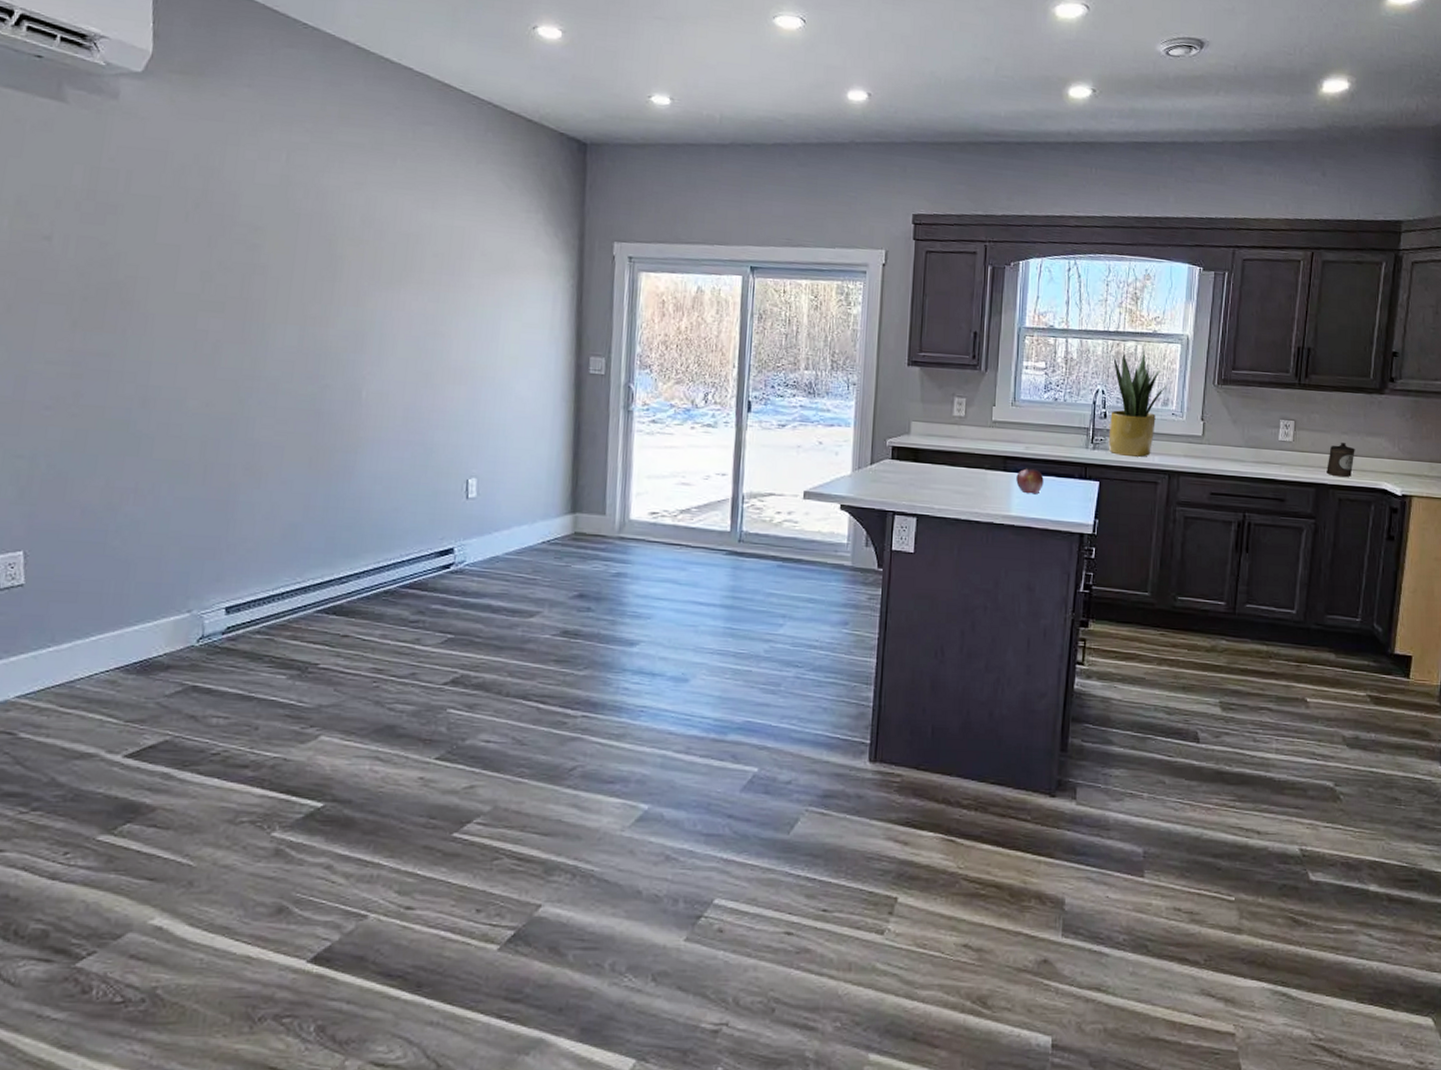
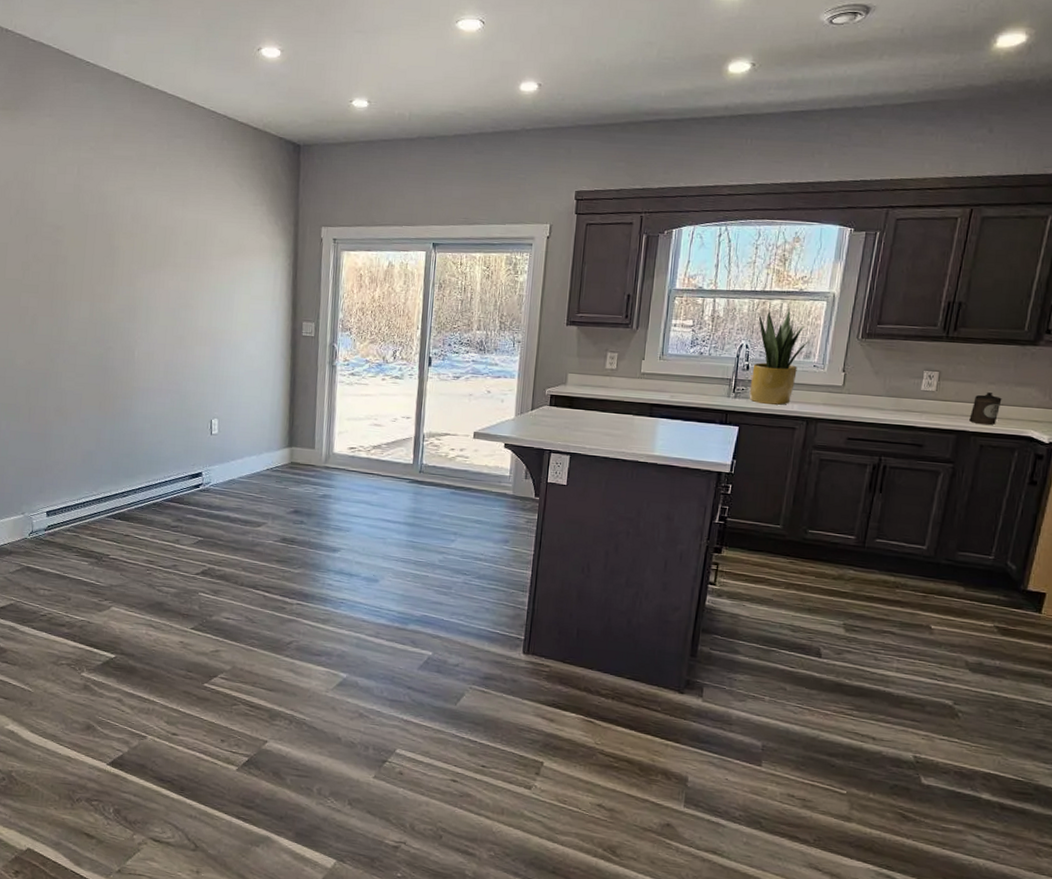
fruit: present [1016,468,1044,495] -> none [661,414,687,437]

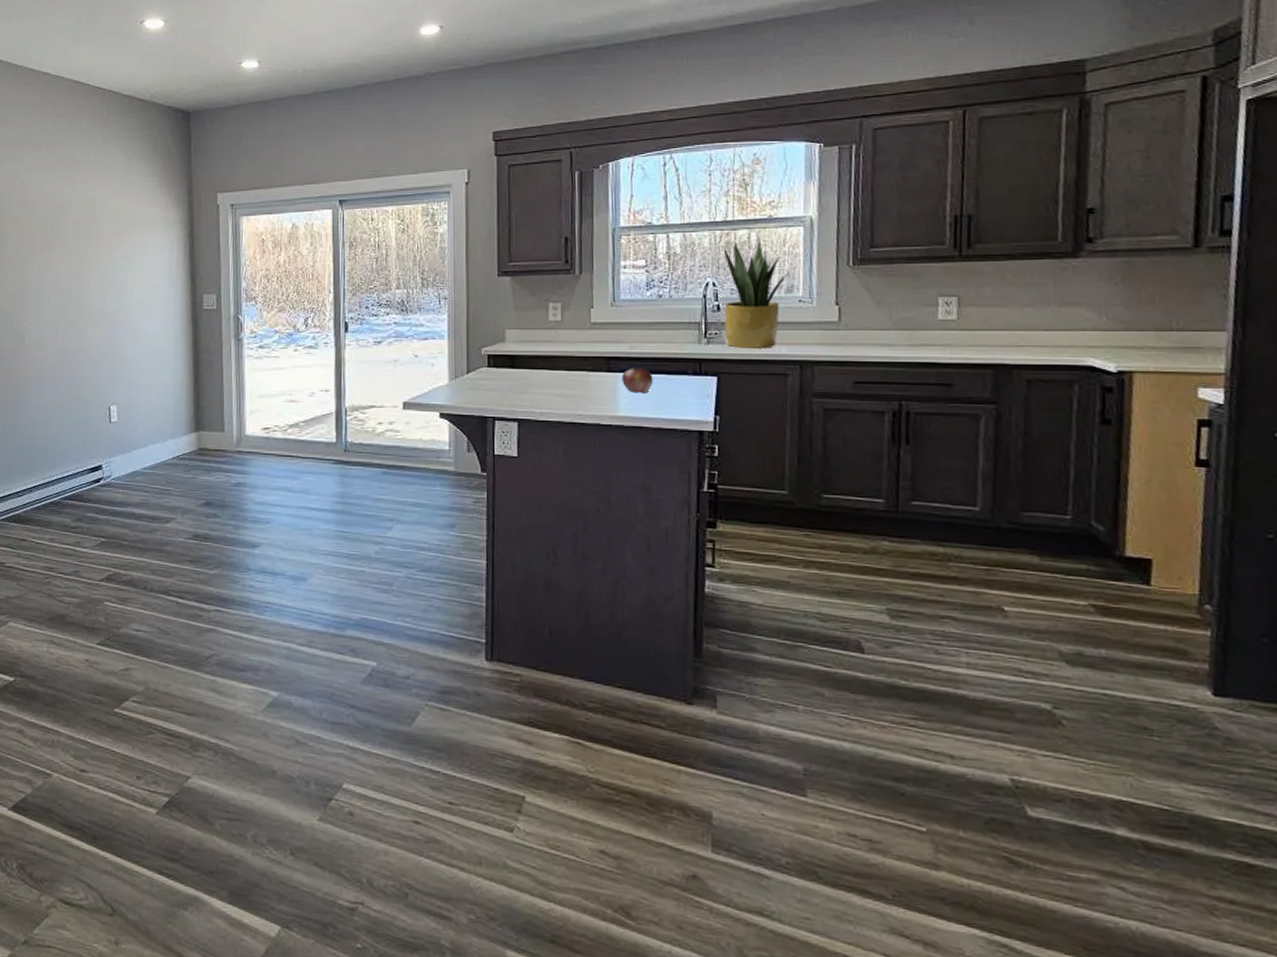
fruit: none [661,414,687,437] -> present [622,368,653,394]
canister: present [969,392,1002,425] -> none [1006,317,1045,356]

